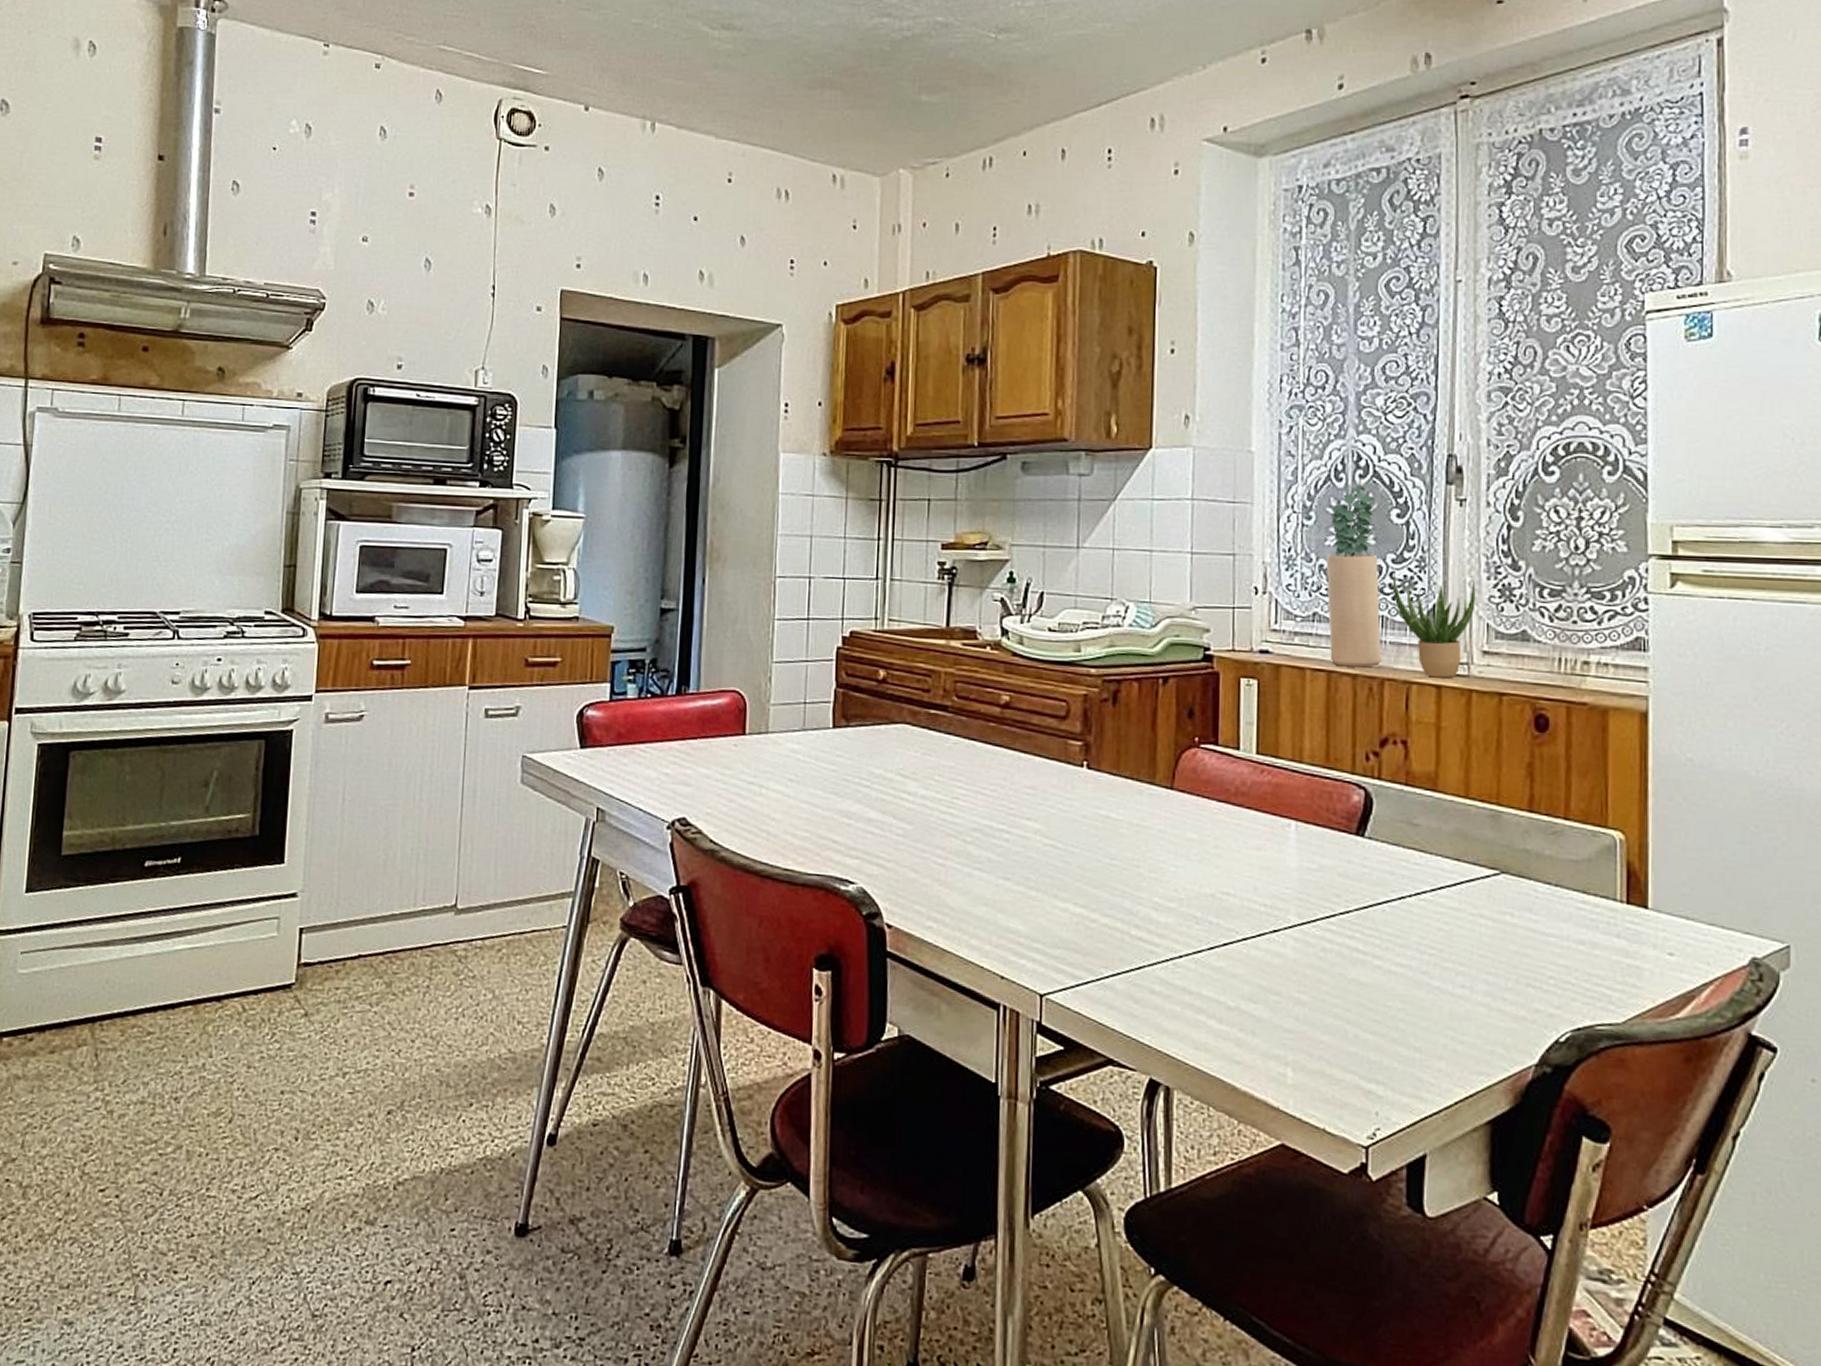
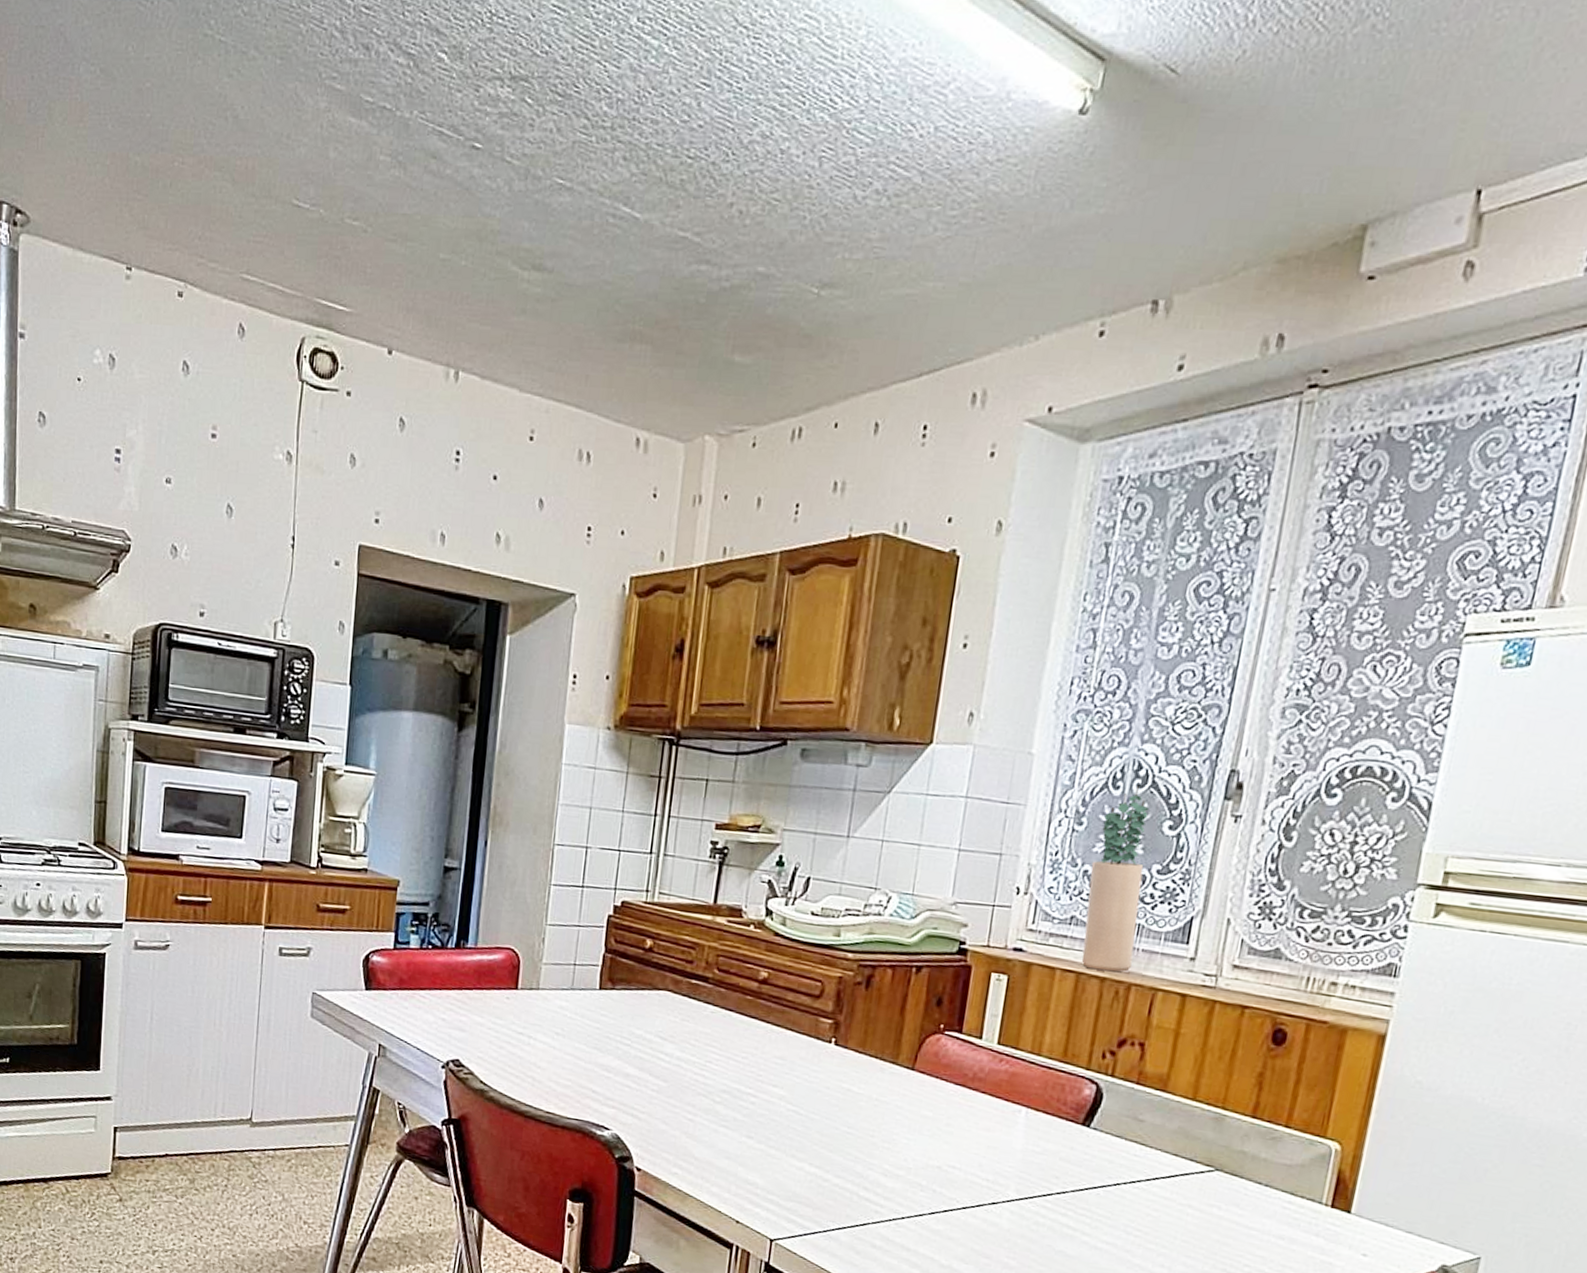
potted plant: present [1392,573,1476,678] -> none [1153,883,1237,988]

